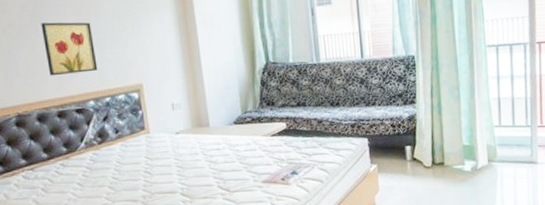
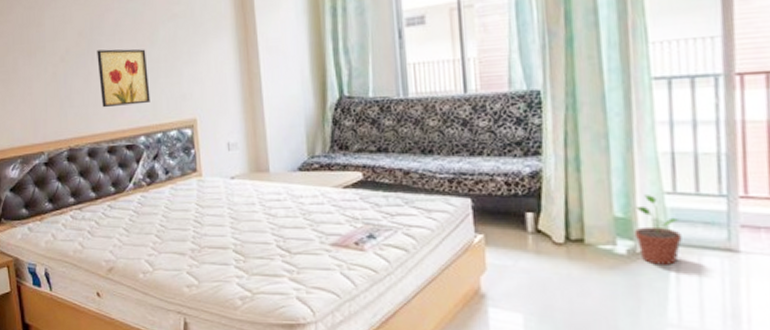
potted plant: none [475,128,504,177] -> present [634,195,682,265]

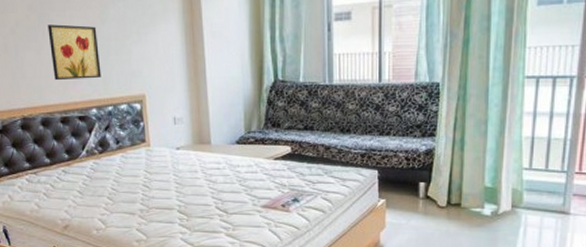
potted plant: present [634,195,682,265] -> none [498,170,531,224]

